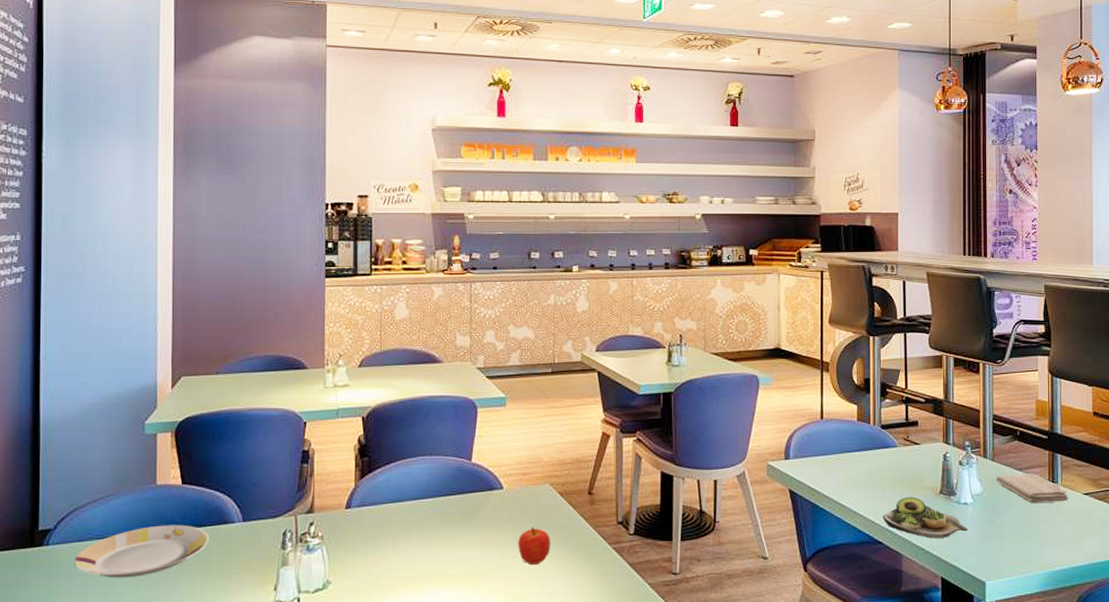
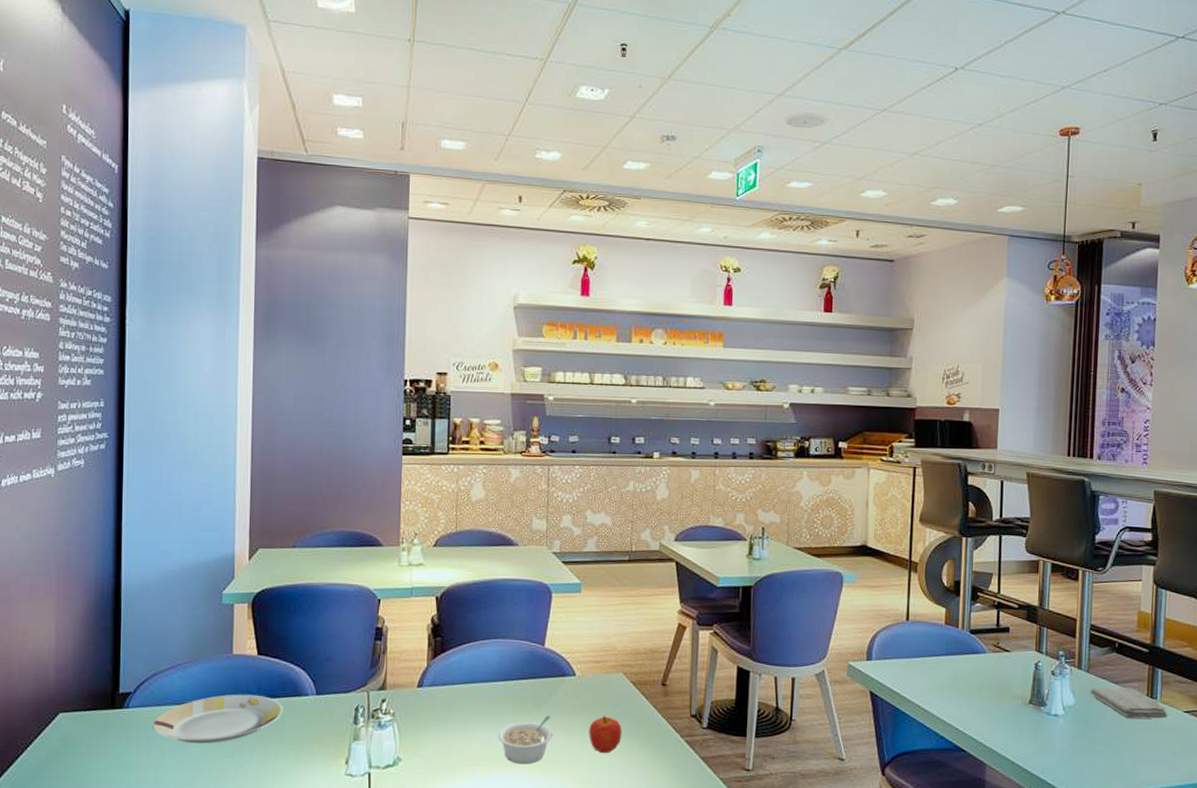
legume: none [428,530,483,581] -> present [498,716,553,765]
salad plate: present [883,496,969,538] -> none [967,705,1058,749]

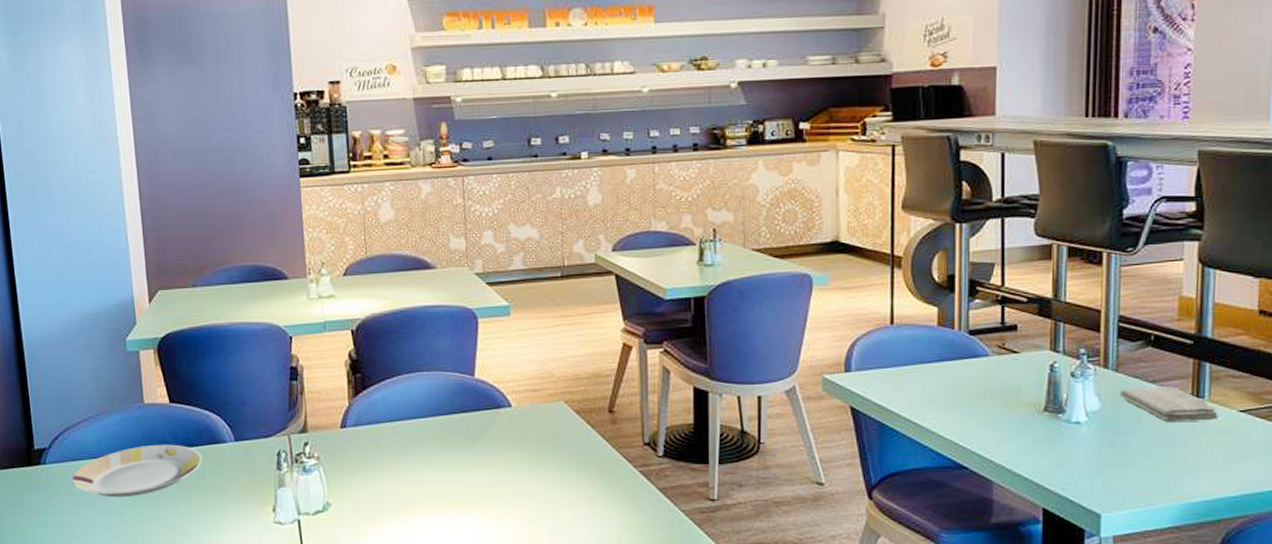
legume: present [498,716,553,765] -> none [432,451,492,504]
fruit: present [589,715,622,754] -> none [531,448,568,489]

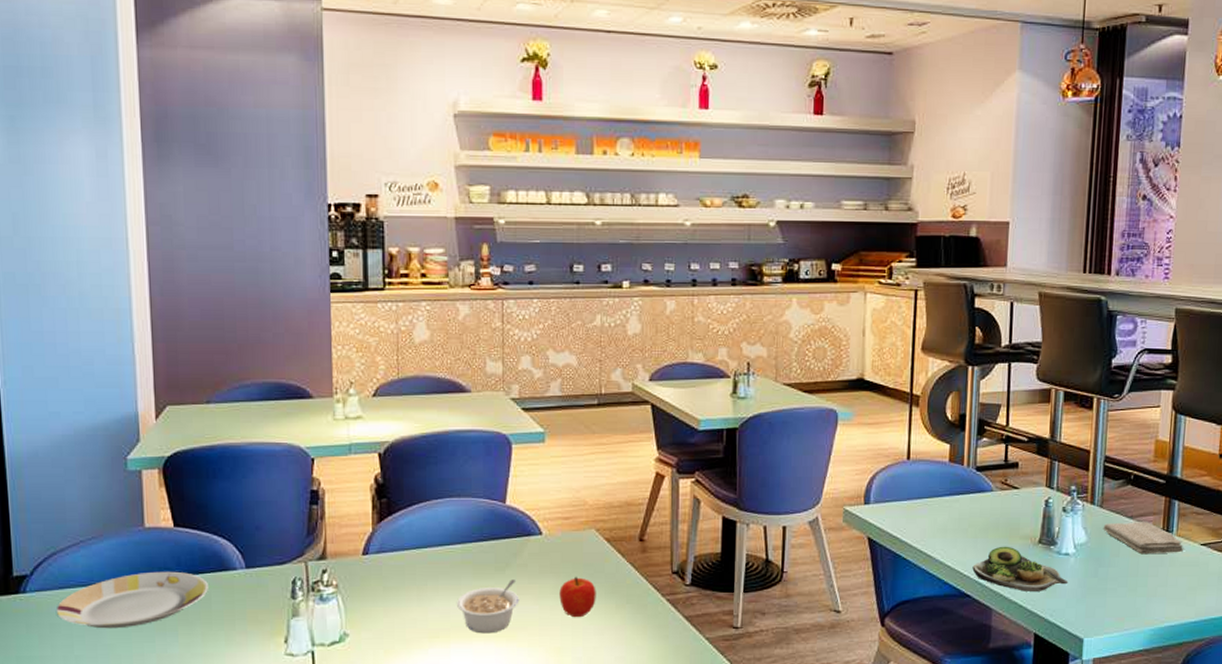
legume: none [432,451,492,504] -> present [457,579,519,634]
fruit: none [531,448,568,489] -> present [559,576,596,618]
salad plate: none [969,414,1081,463] -> present [972,546,1069,591]

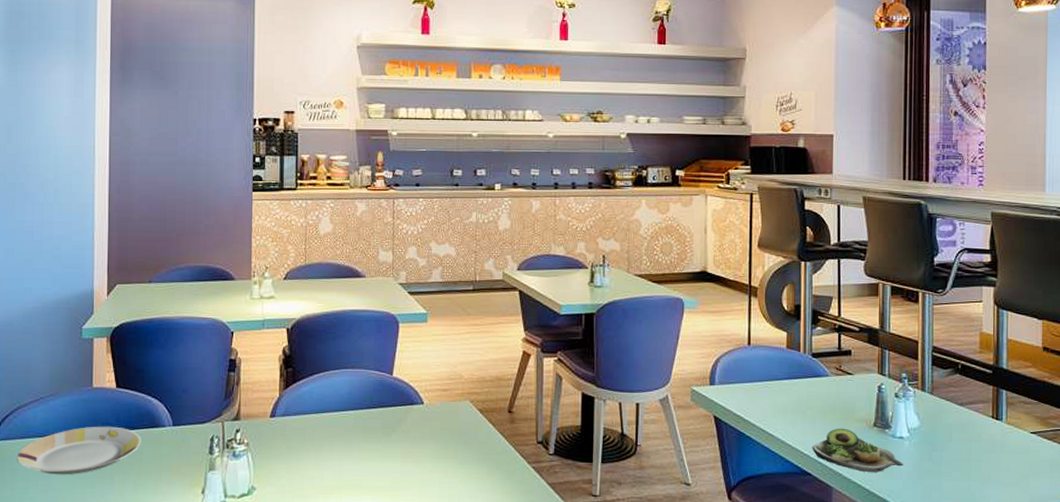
legume: present [457,579,519,634] -> none [349,444,403,492]
fruit: present [559,576,596,618] -> none [438,443,470,481]
washcloth: present [1103,522,1184,555] -> none [934,409,1015,441]

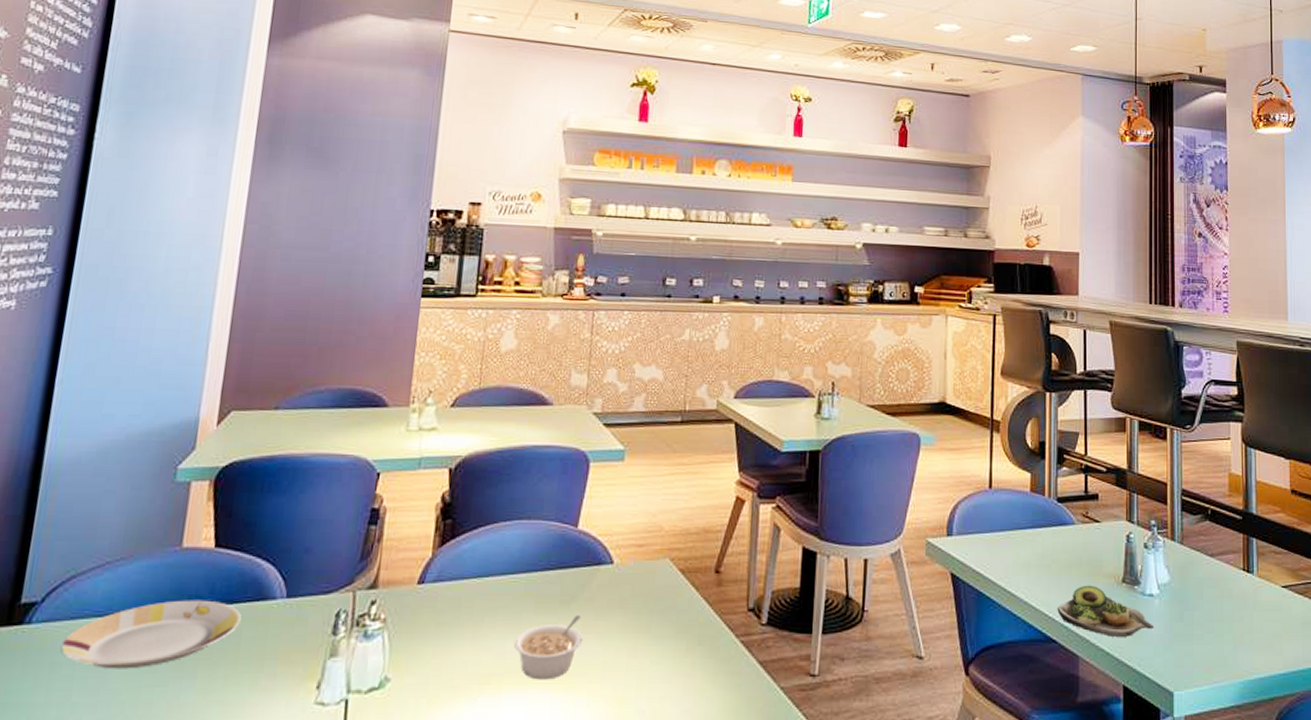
legume: none [349,444,403,492] -> present [514,615,583,680]

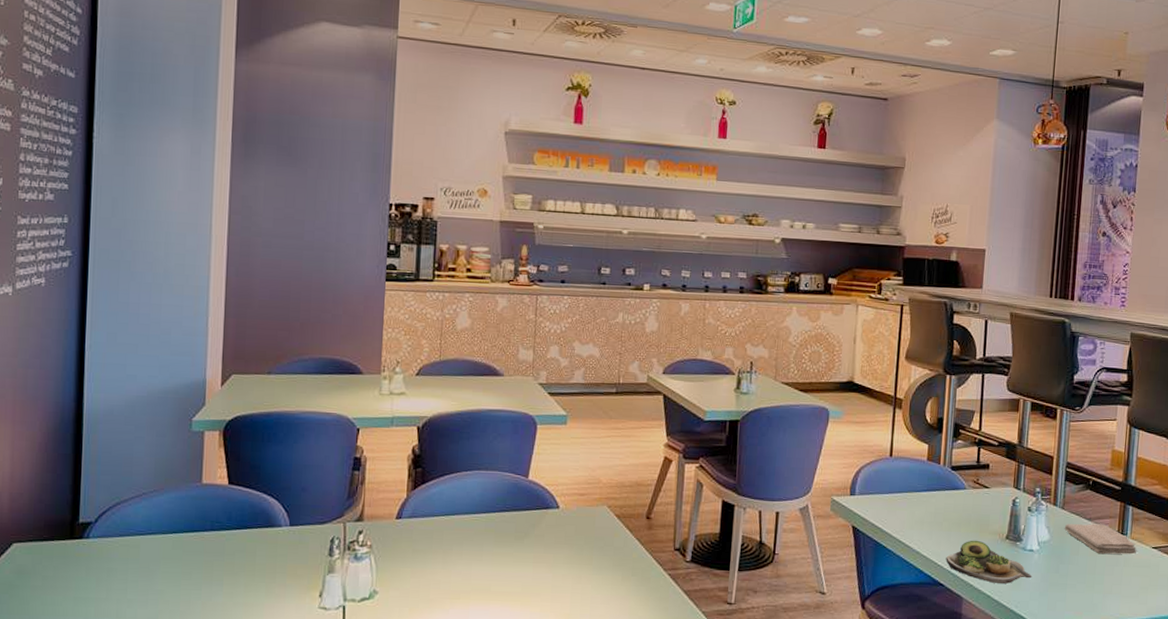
plate: present [61,600,242,669] -> none [115,524,255,576]
legume: present [514,615,583,680] -> none [478,548,535,598]
washcloth: none [1185,560,1266,597] -> present [1064,524,1137,555]

